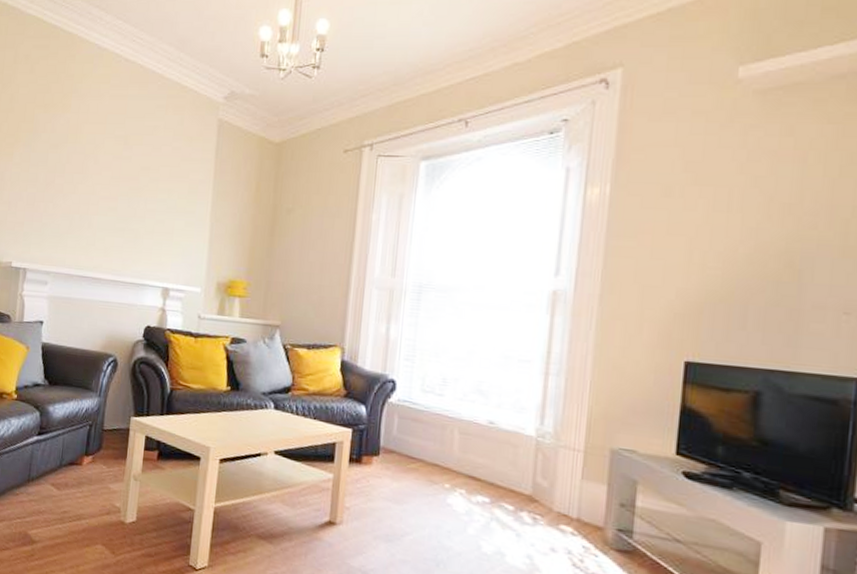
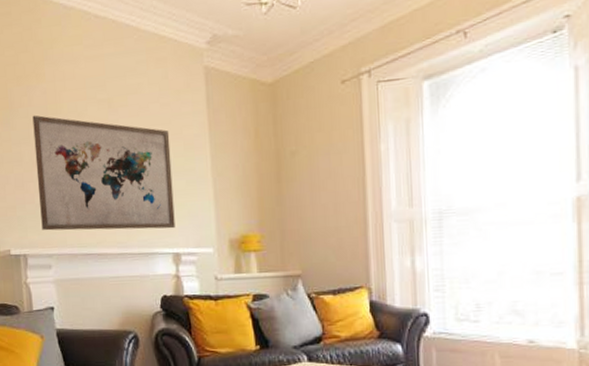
wall art: none [44,141,177,265] -> present [32,115,175,231]

